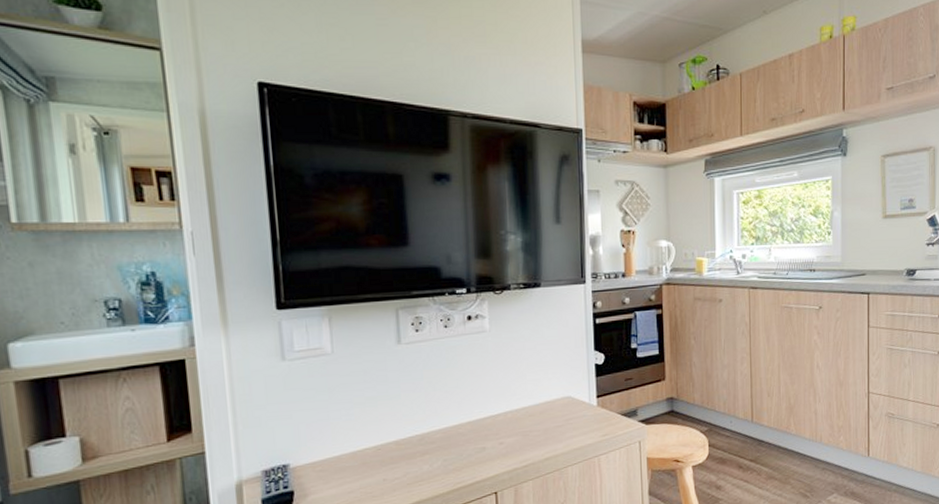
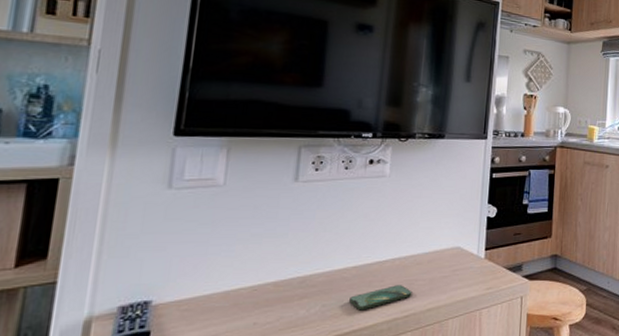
smartphone: none [469,437,529,463] -> present [349,285,412,311]

